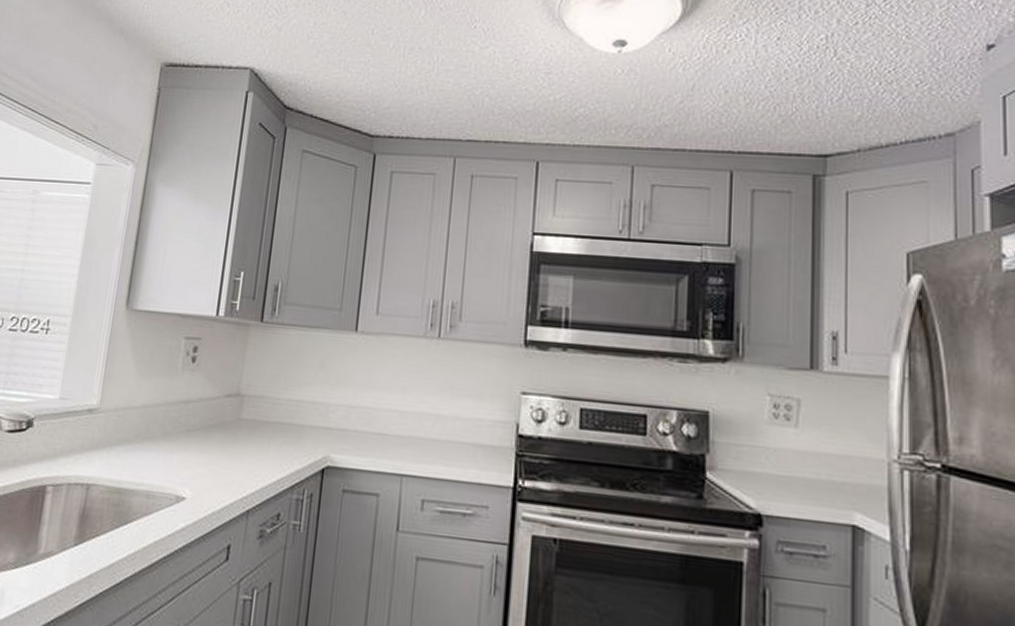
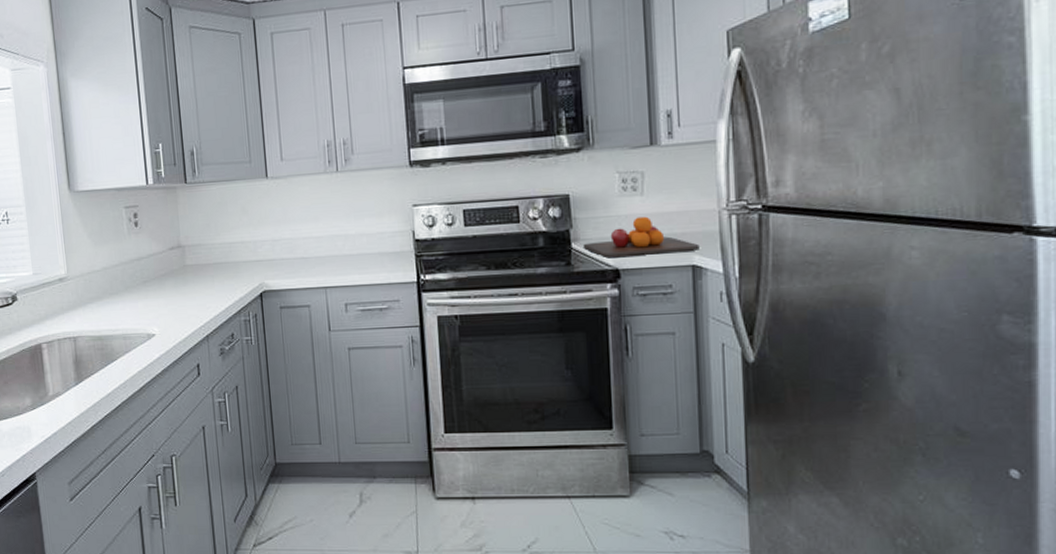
chopping board: none [719,453,863,508] -> present [582,216,700,257]

